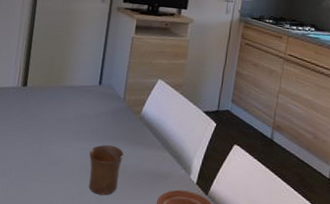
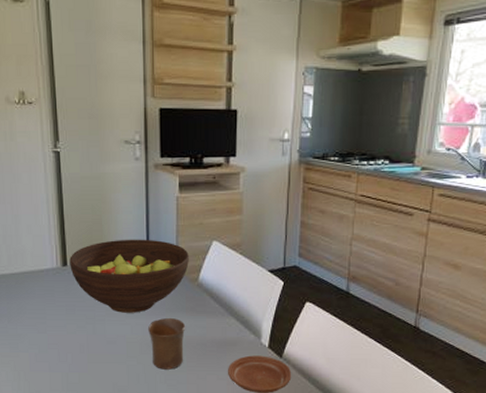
fruit bowl: none [29,68,136,137] -> present [69,239,189,313]

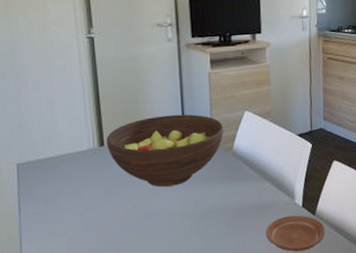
mug: present [148,318,186,370] -> none [187,187,224,239]

